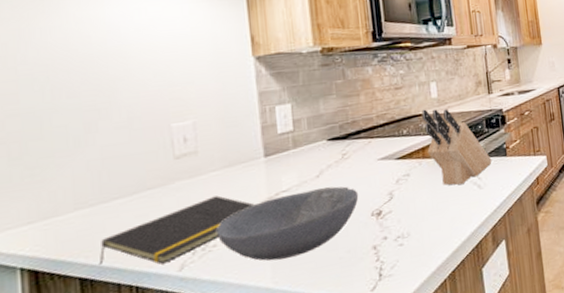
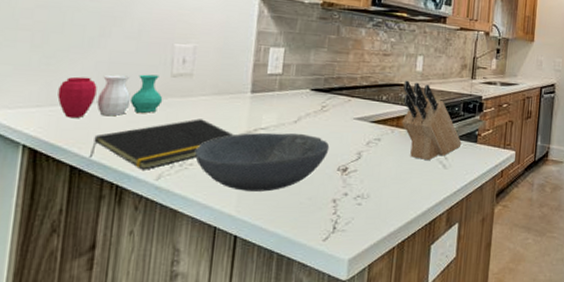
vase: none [49,160,170,229] -> present [57,74,163,119]

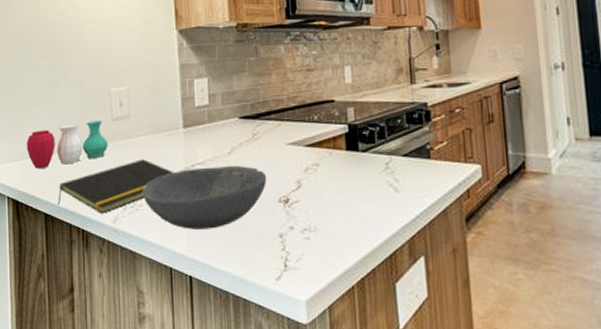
knife block: present [401,80,462,161] -> none [334,95,412,185]

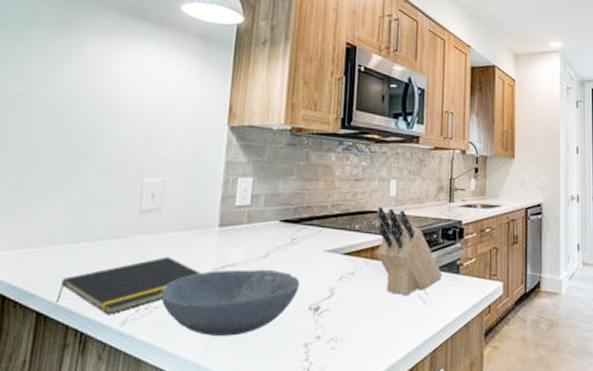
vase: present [27,120,109,169] -> none [29,211,131,261]
knife block: none [334,95,412,185] -> present [376,206,443,296]

